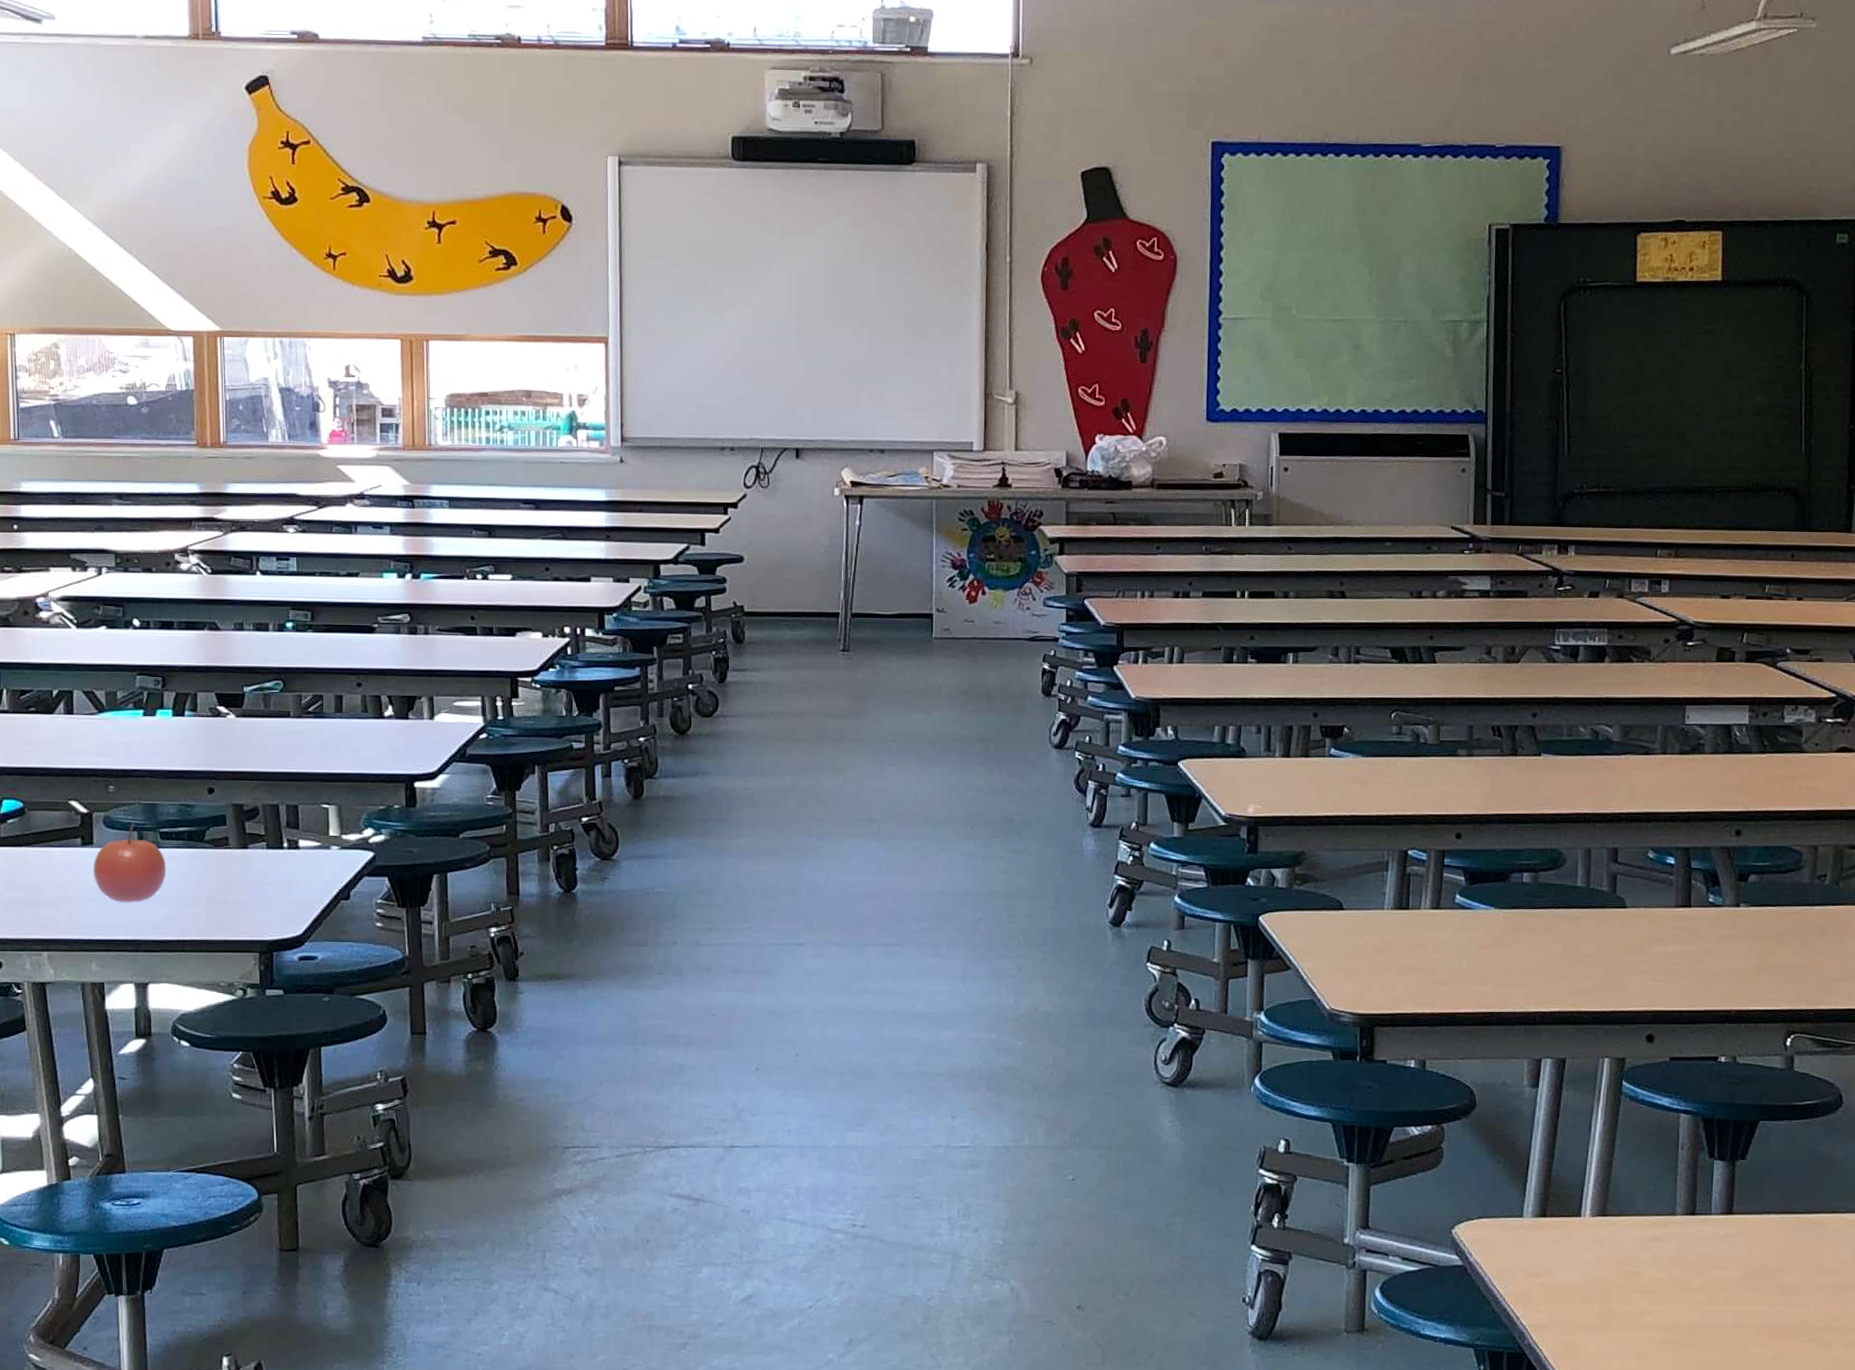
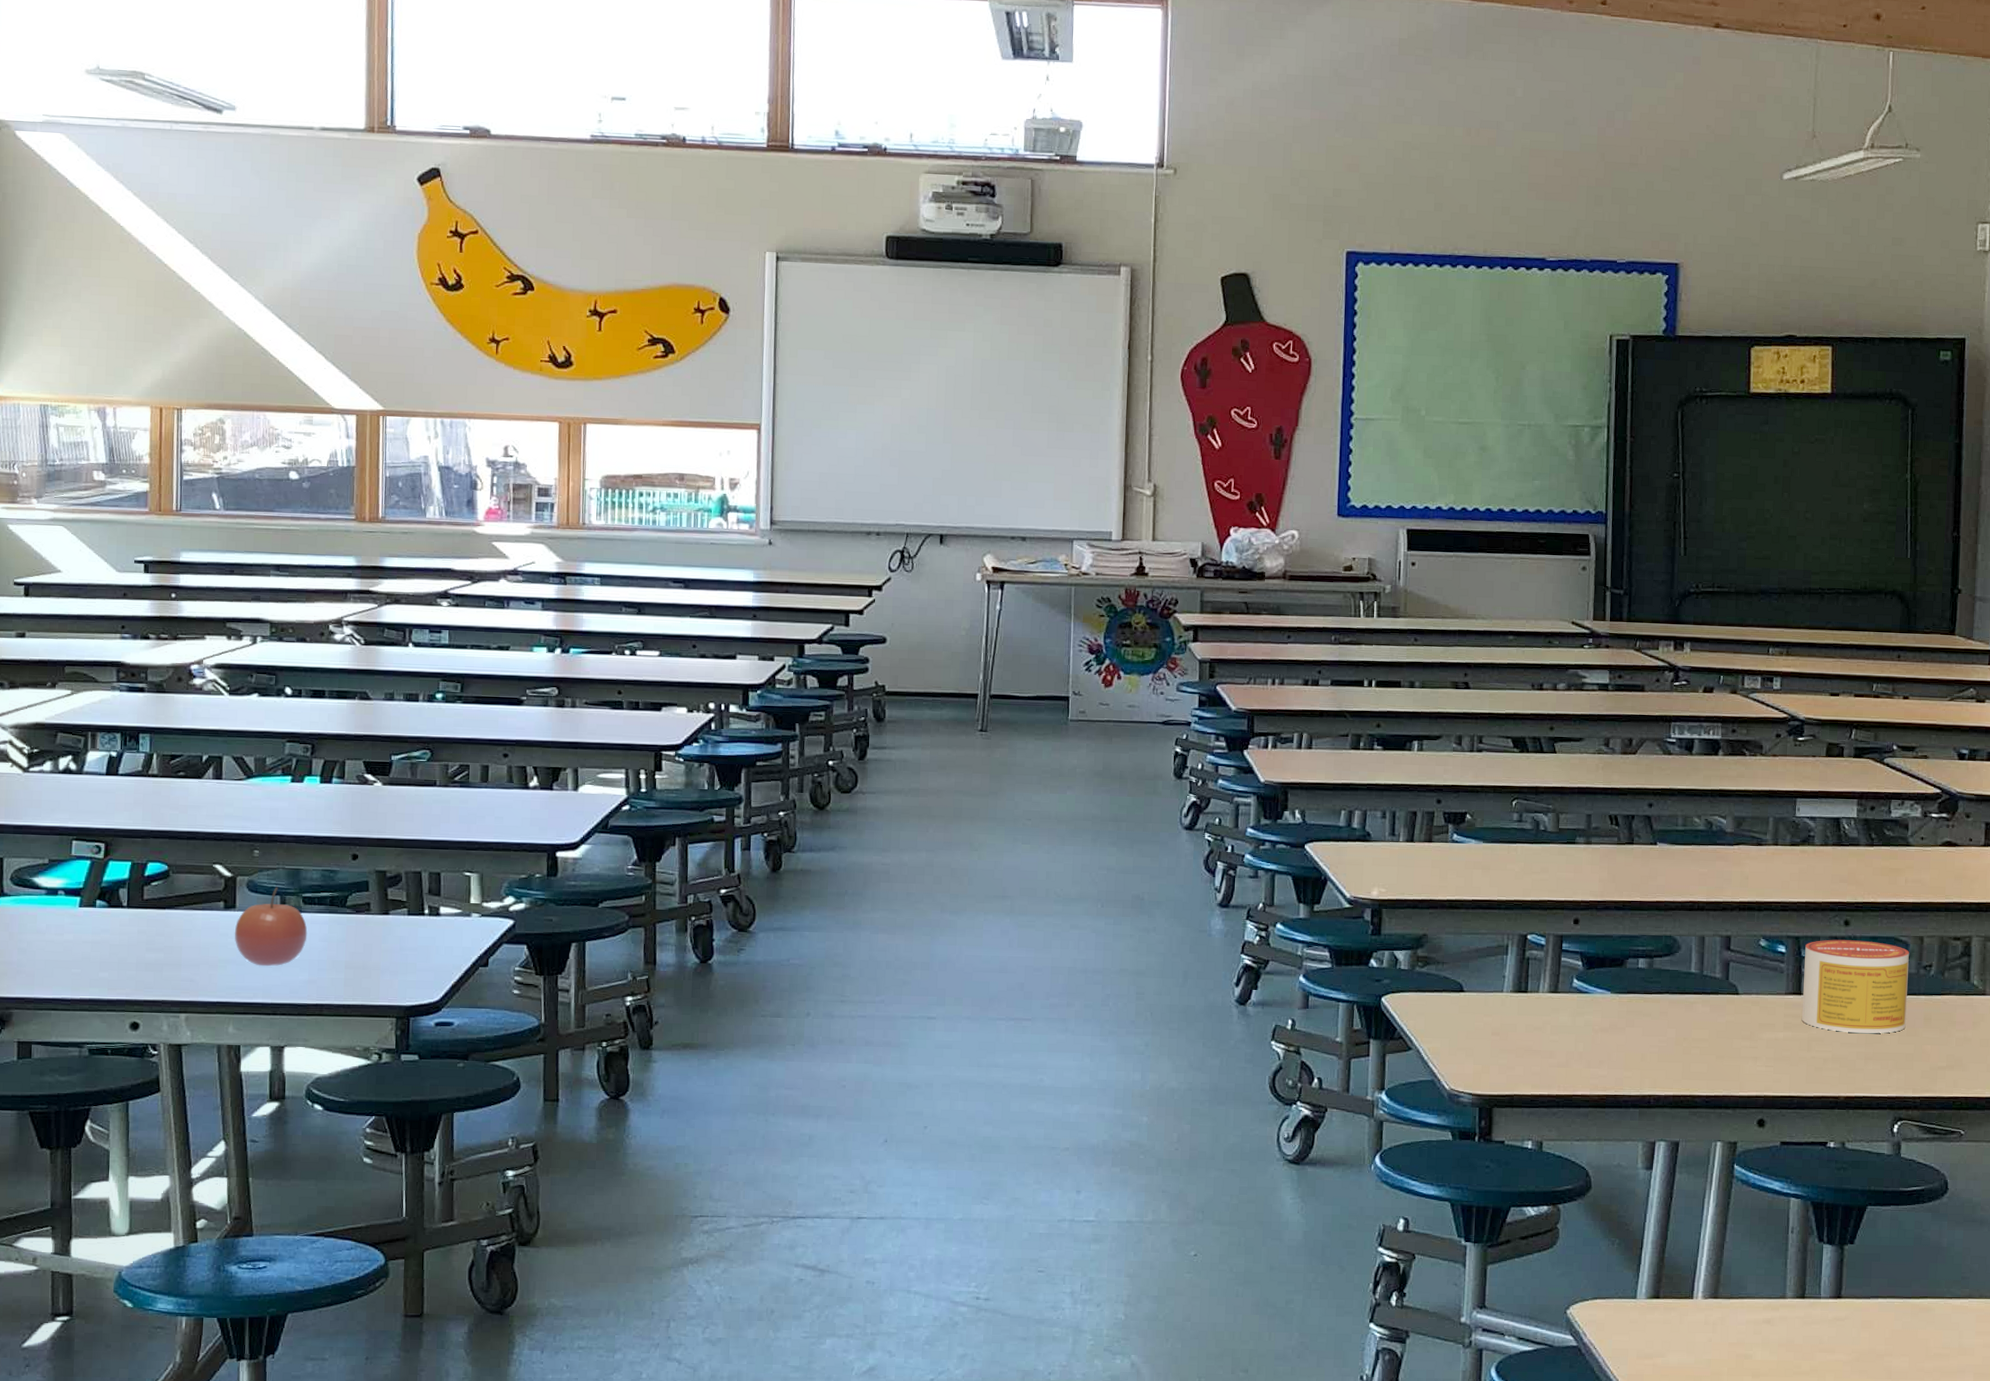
food container: none [1691,850,1803,945] -> present [1801,939,1909,1033]

